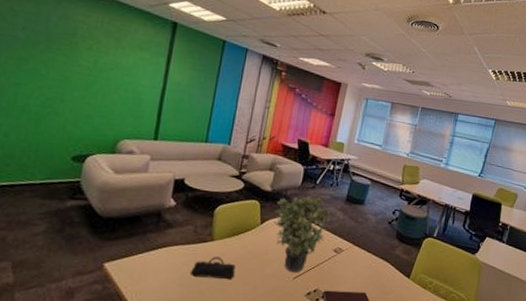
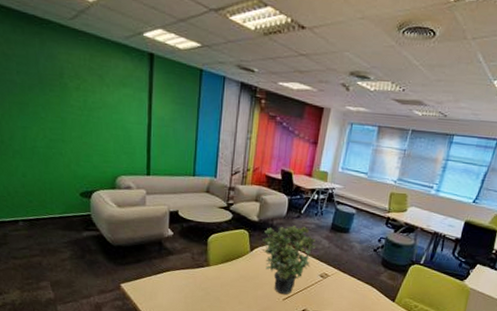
pencil case: present [189,257,236,280] -> none [192,280,231,300]

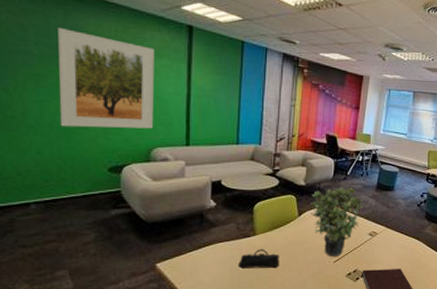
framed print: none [35,57,119,157] -> present [58,28,155,129]
pencil case: none [192,280,231,300] -> present [237,249,280,269]

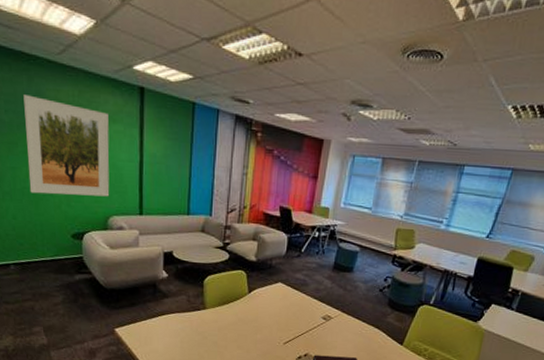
pencil case: present [237,249,280,269] -> none [188,323,229,345]
potted plant: present [310,187,363,257] -> none [261,265,318,339]

